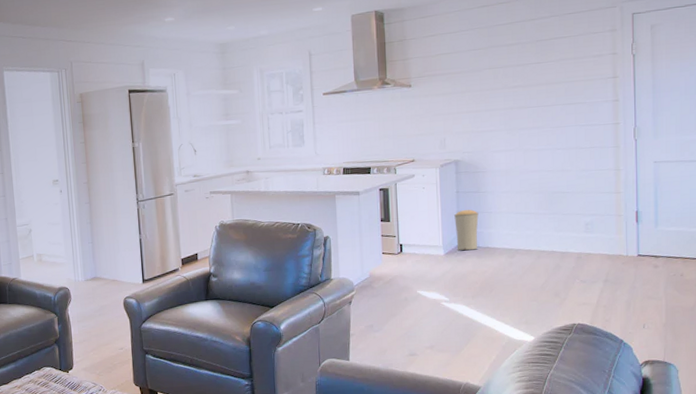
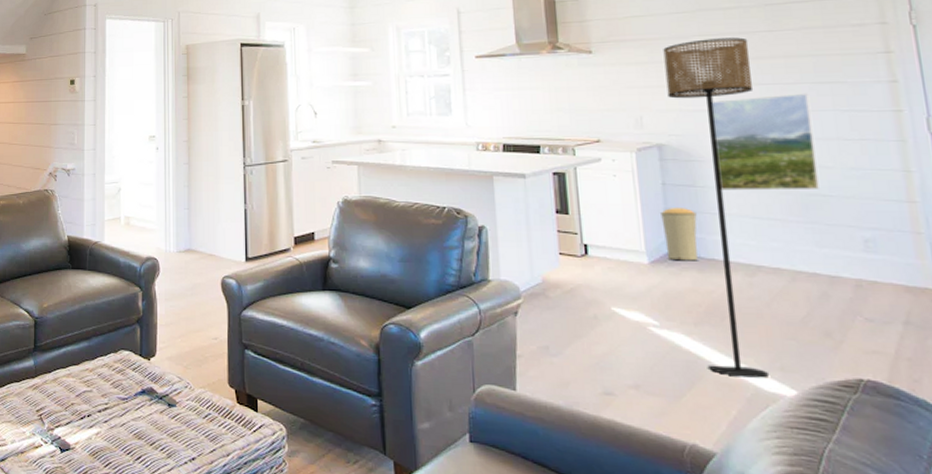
floor lamp: none [463,69,524,332] -> present [663,37,768,378]
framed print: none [495,114,561,194] -> present [712,94,819,191]

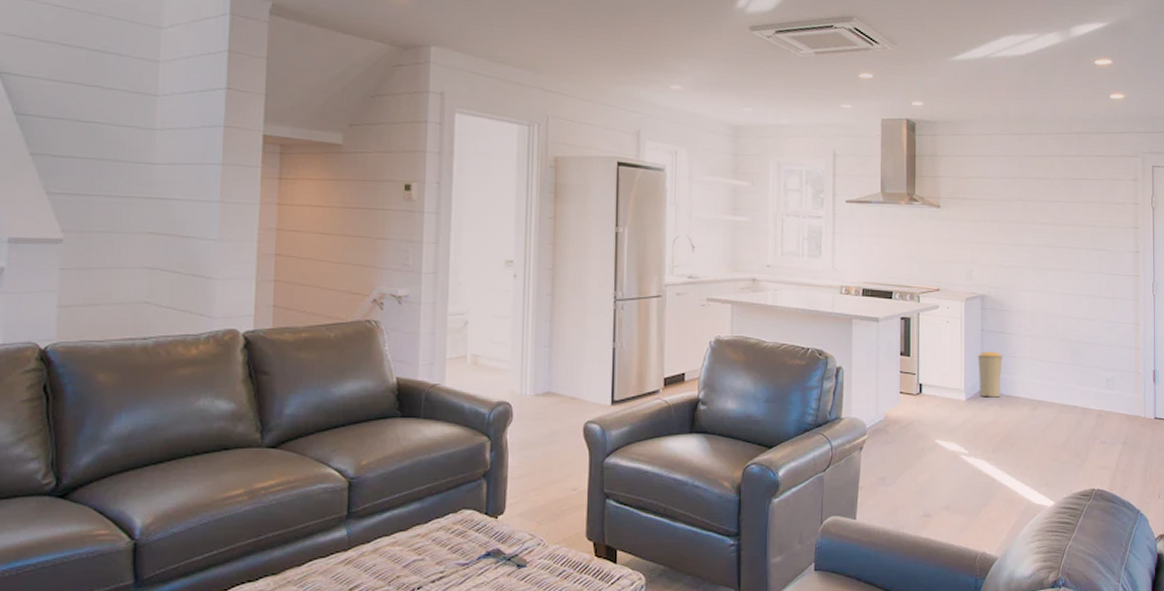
floor lamp: present [663,37,768,378] -> none [992,204,1051,494]
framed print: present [712,94,819,191] -> none [1021,257,1086,338]

